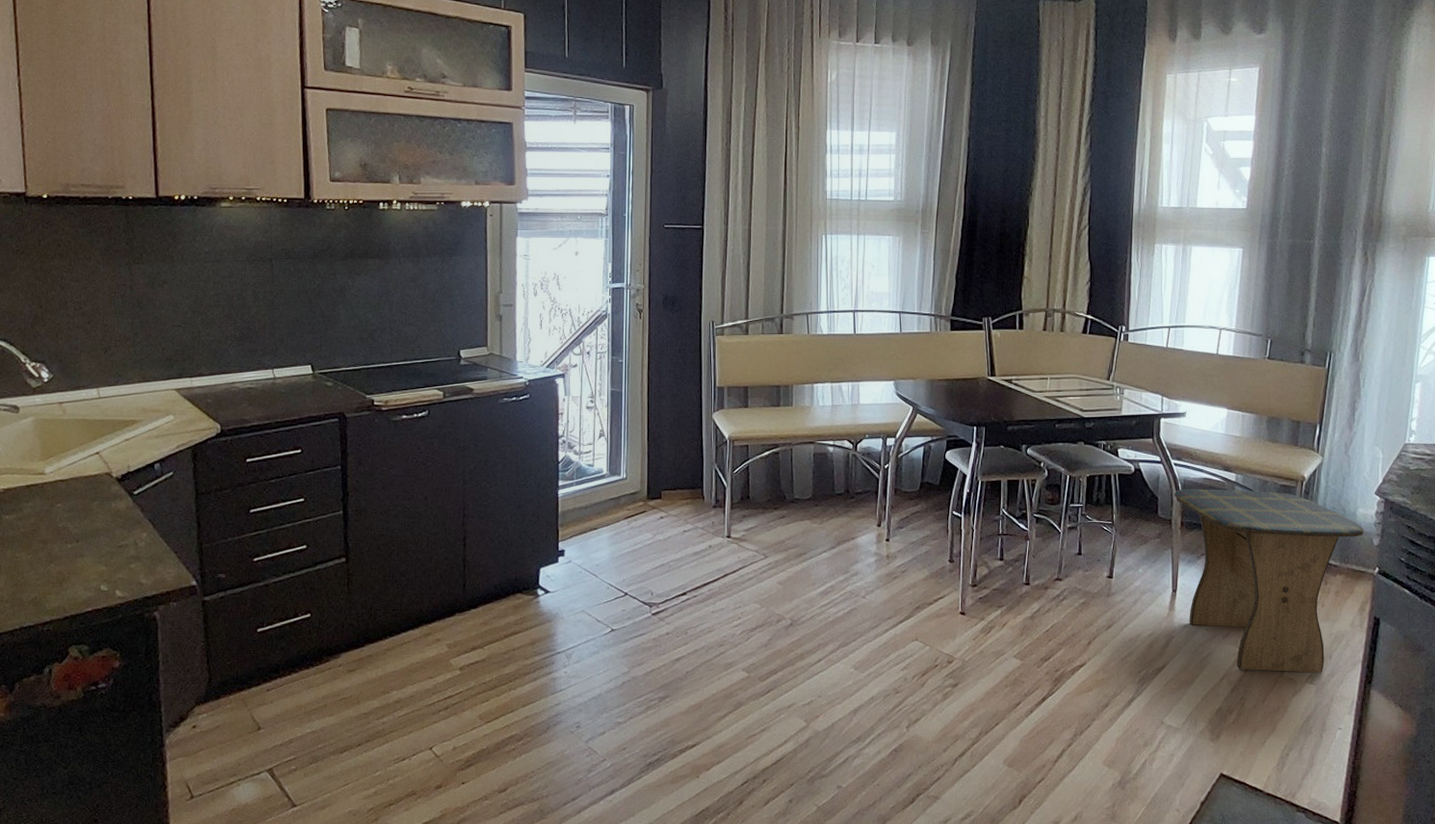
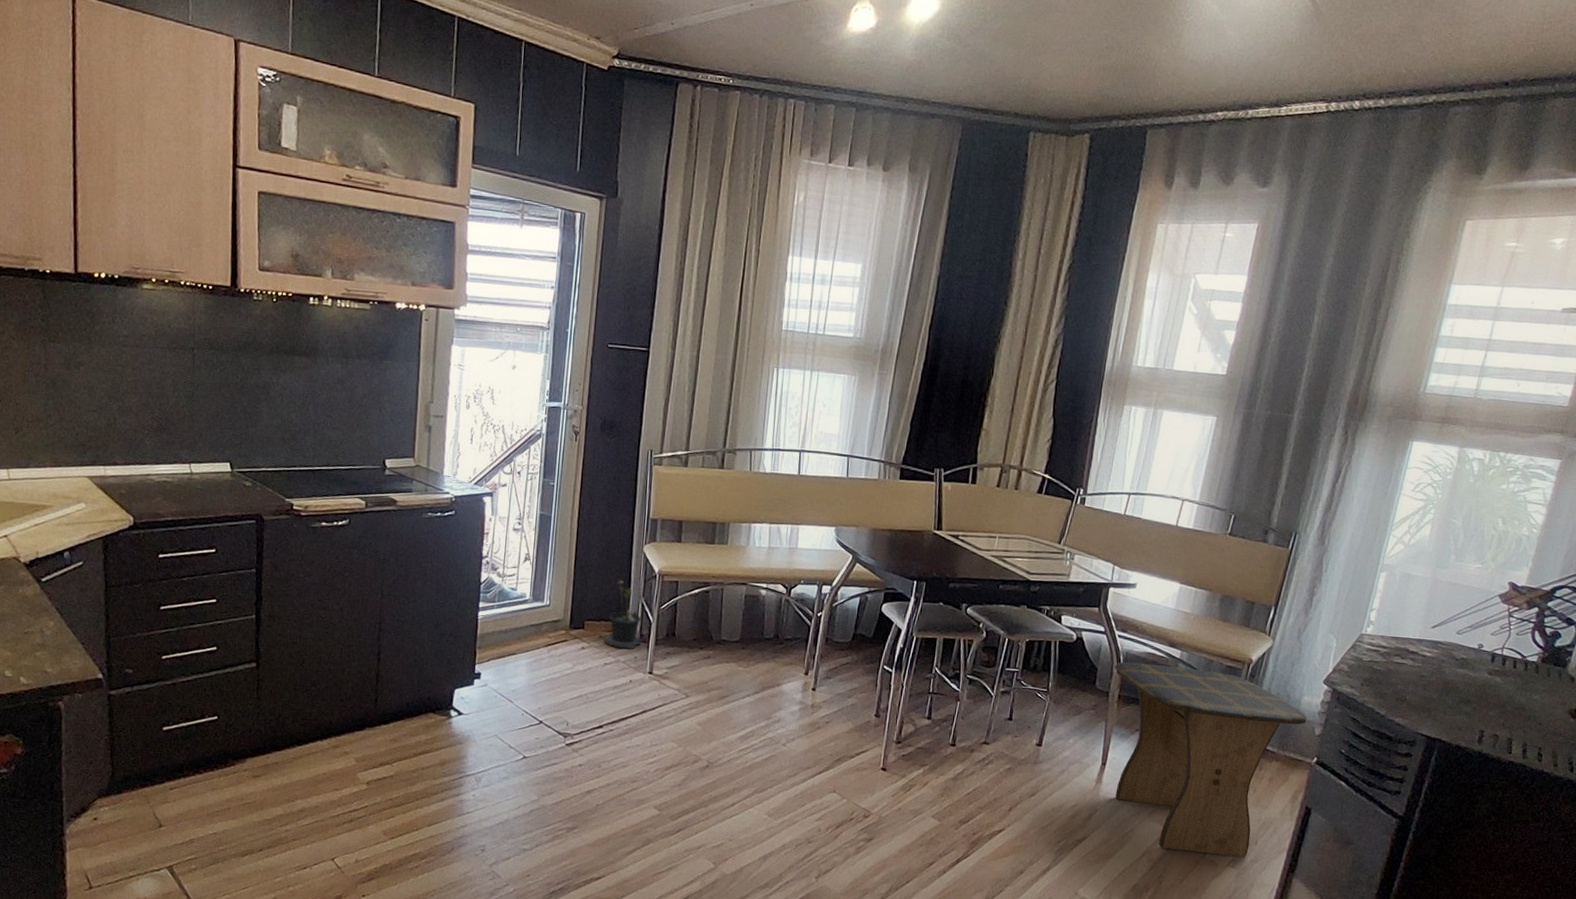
potted plant: none [676,448,718,515] -> present [599,580,642,649]

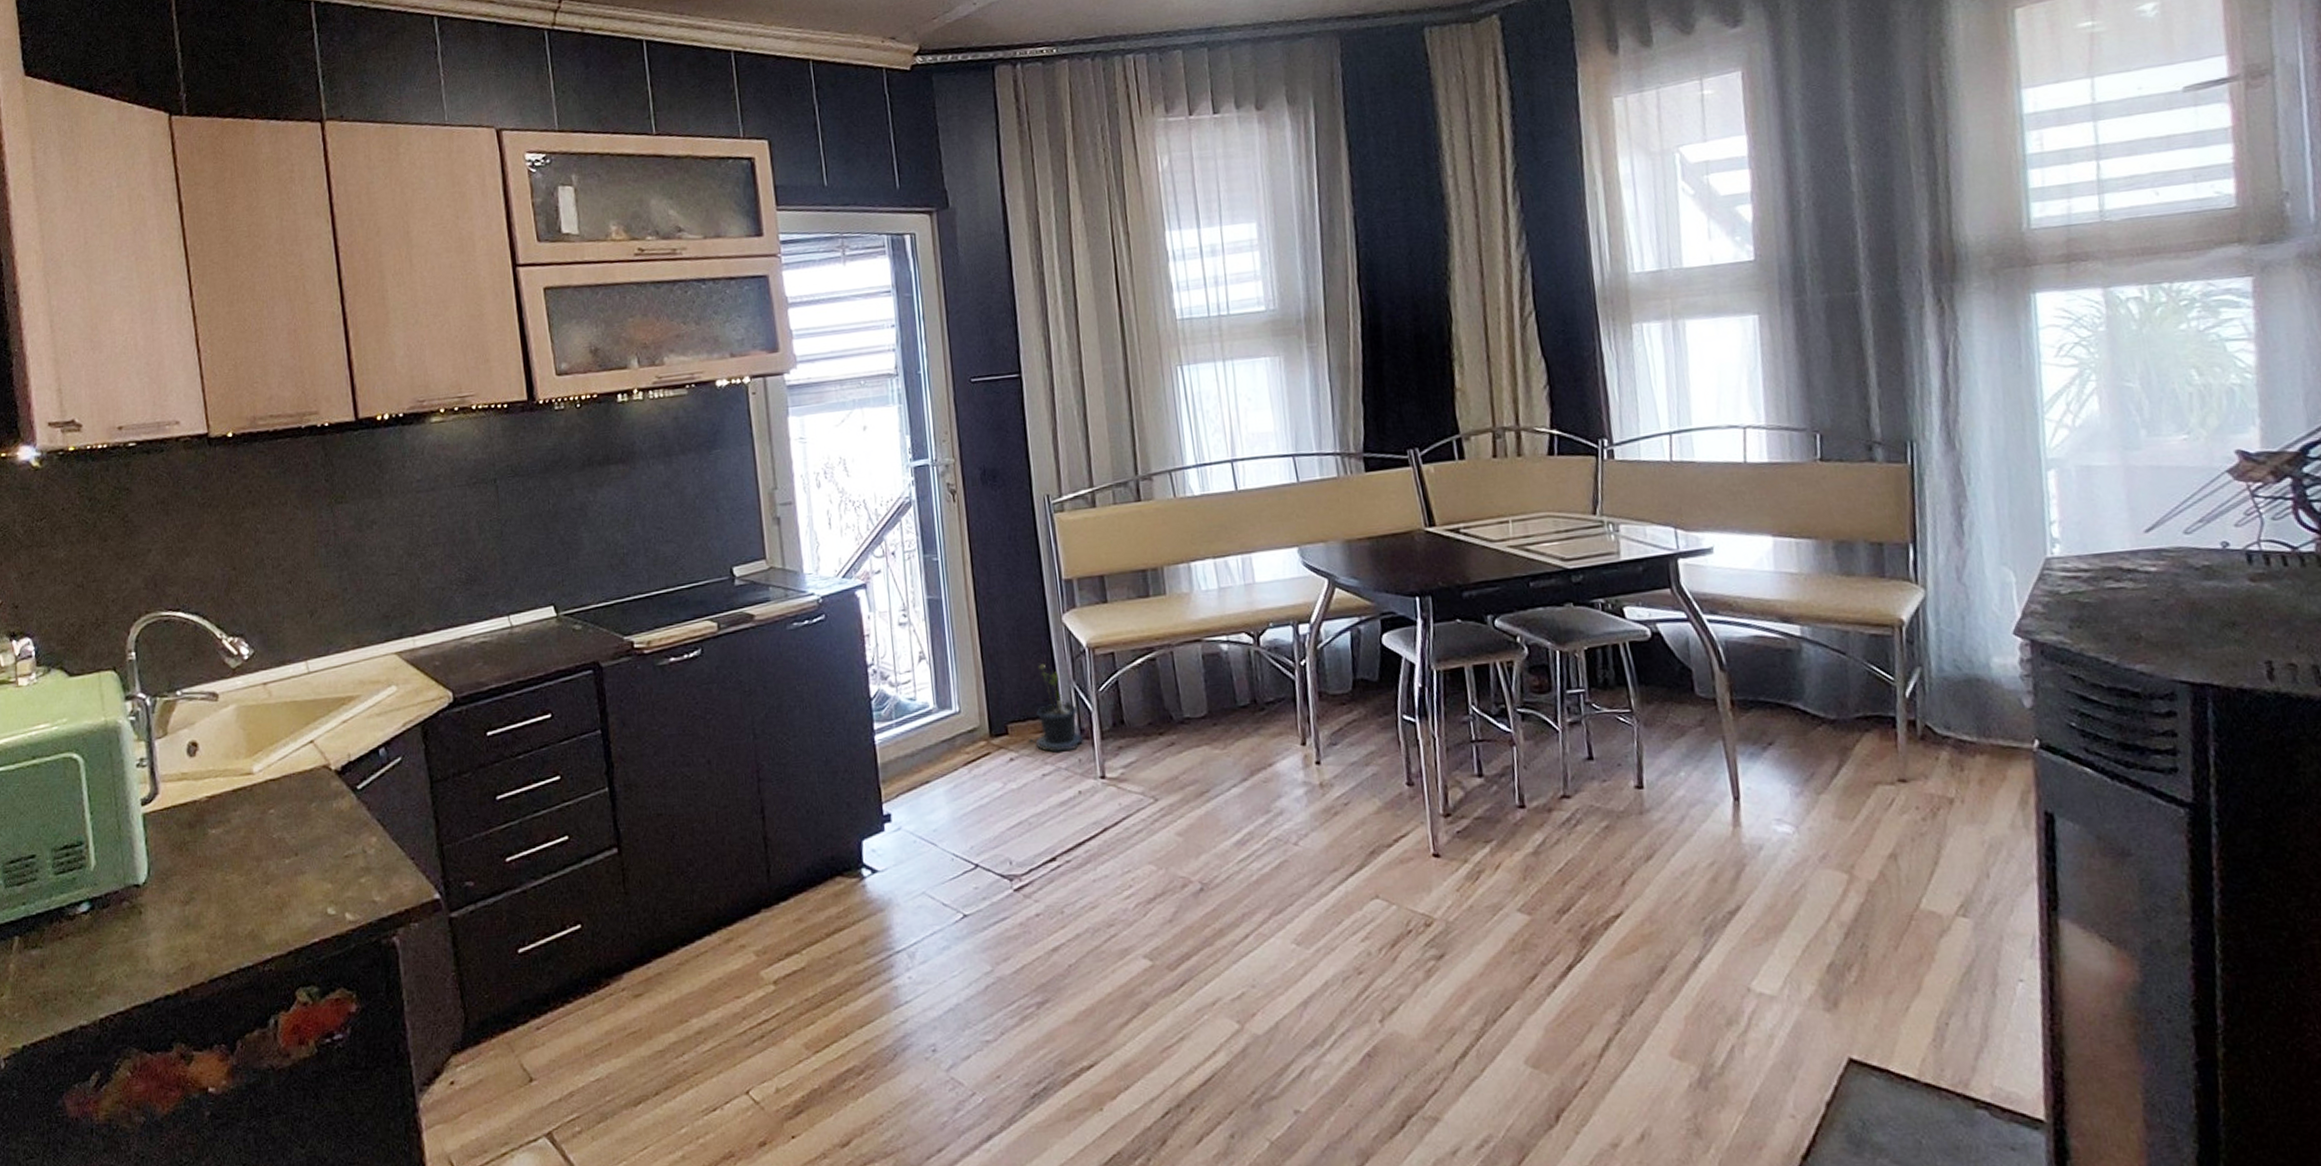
stool: present [1114,661,1307,858] -> none [1713,645,2007,905]

